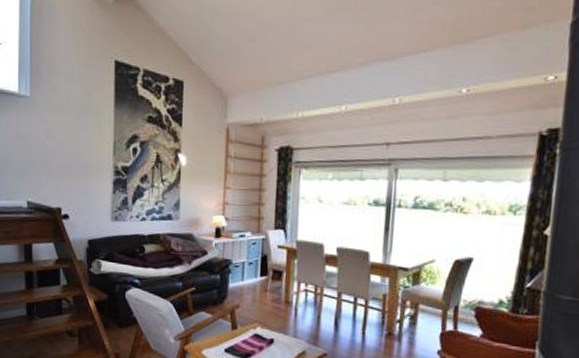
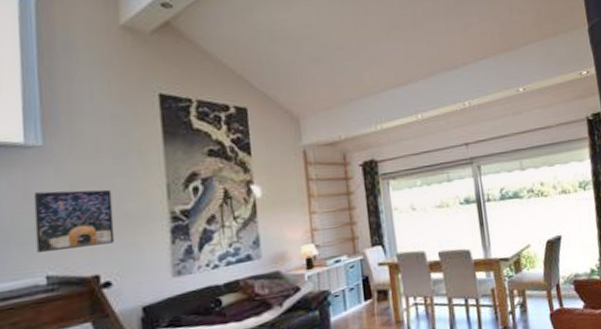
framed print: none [22,134,74,184] -> present [33,189,115,254]

